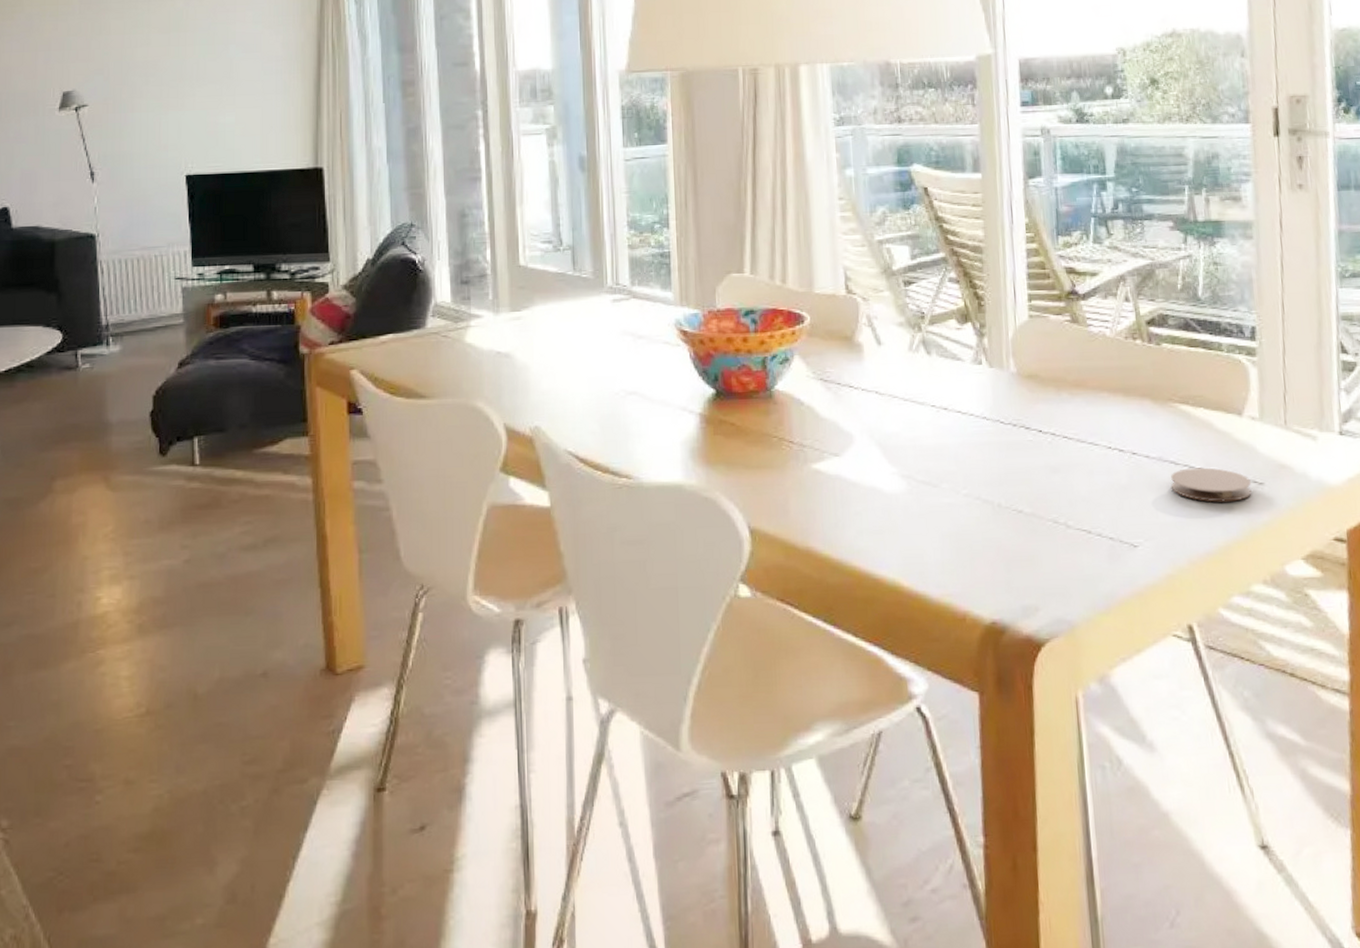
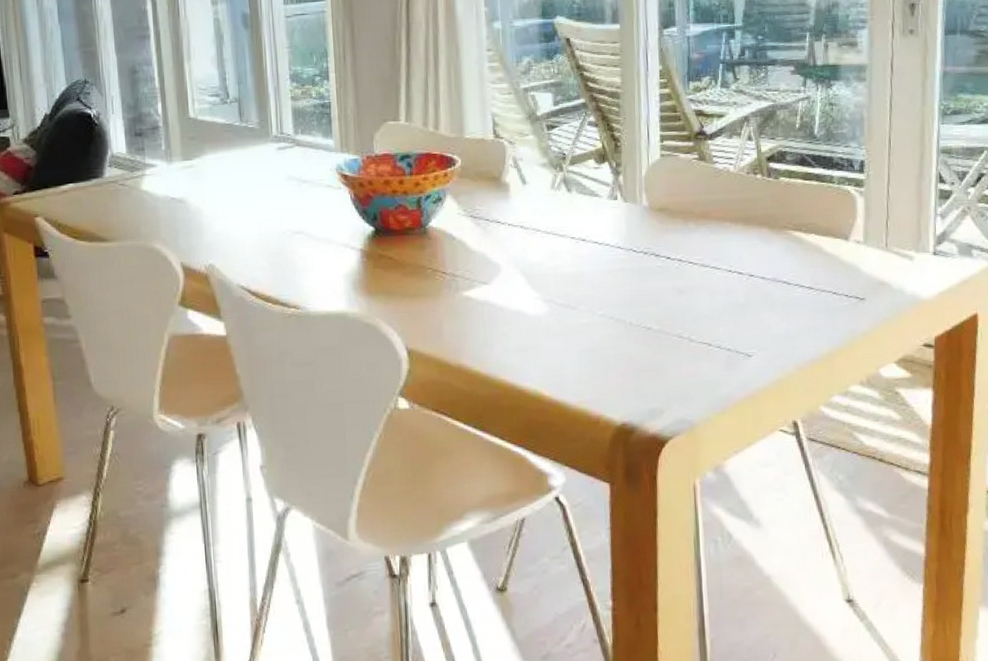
coaster: present [1171,467,1252,503] -> none [783,286,854,317]

